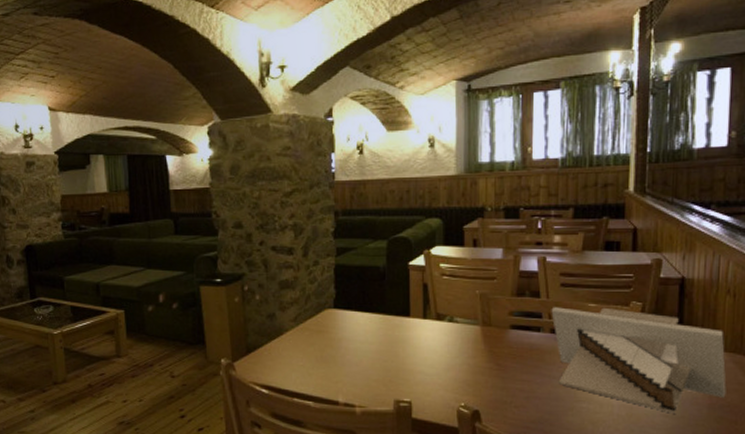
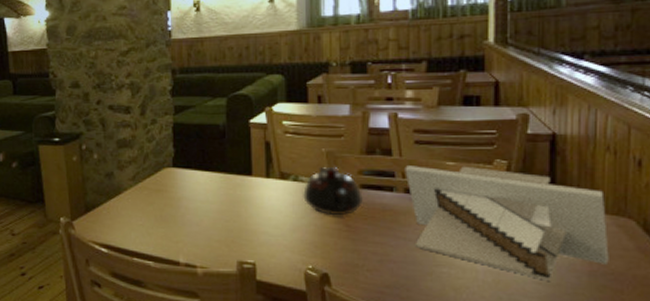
teapot: none [457,307,512,355] -> present [303,166,363,216]

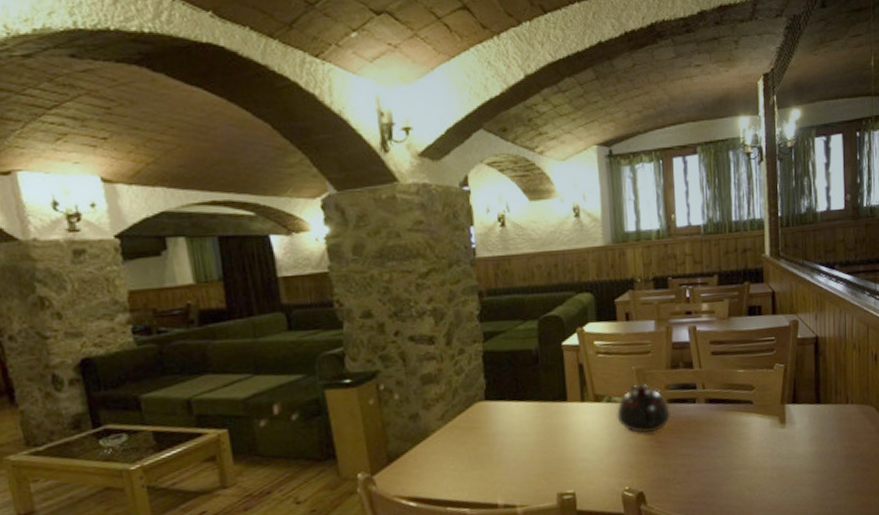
architectural model: present [405,164,609,281] -> none [704,372,859,469]

